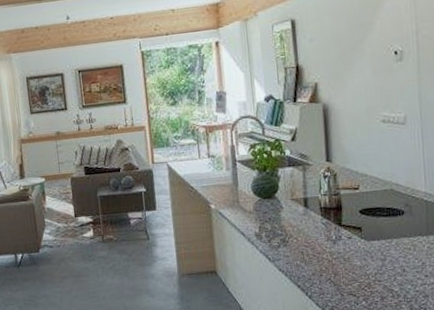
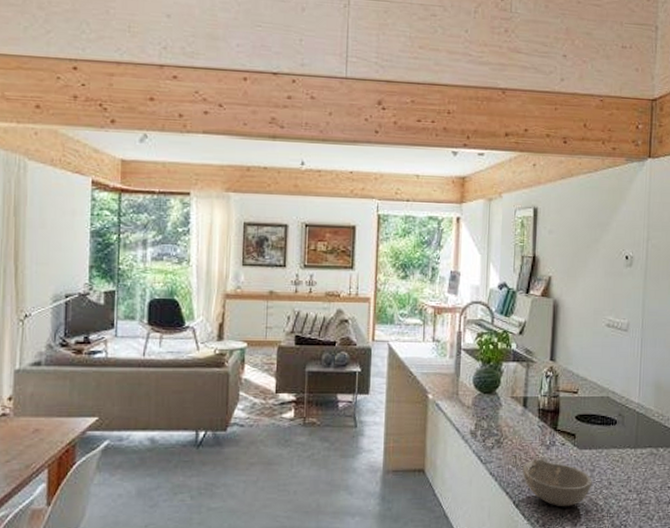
bowl: none [311,252,385,296] -> present [522,458,592,507]

